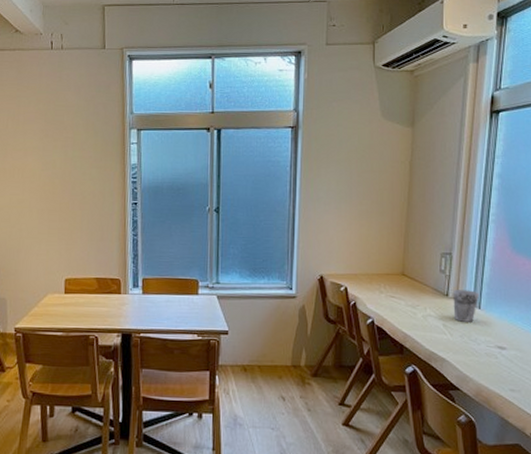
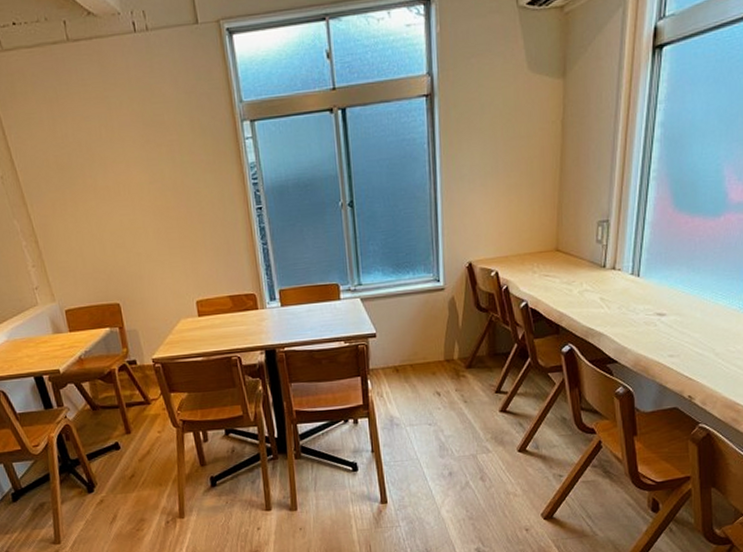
cup: present [453,290,479,322] -> none [611,258,638,293]

